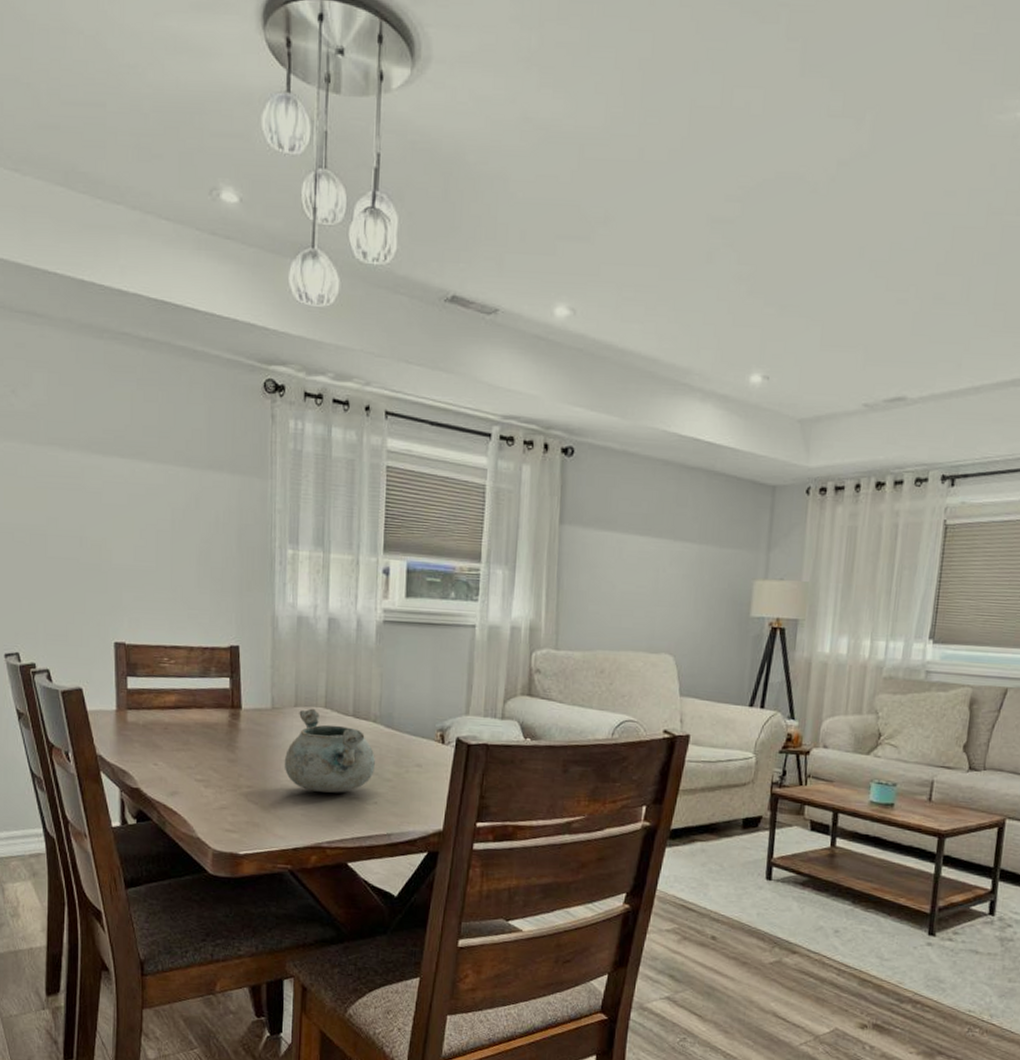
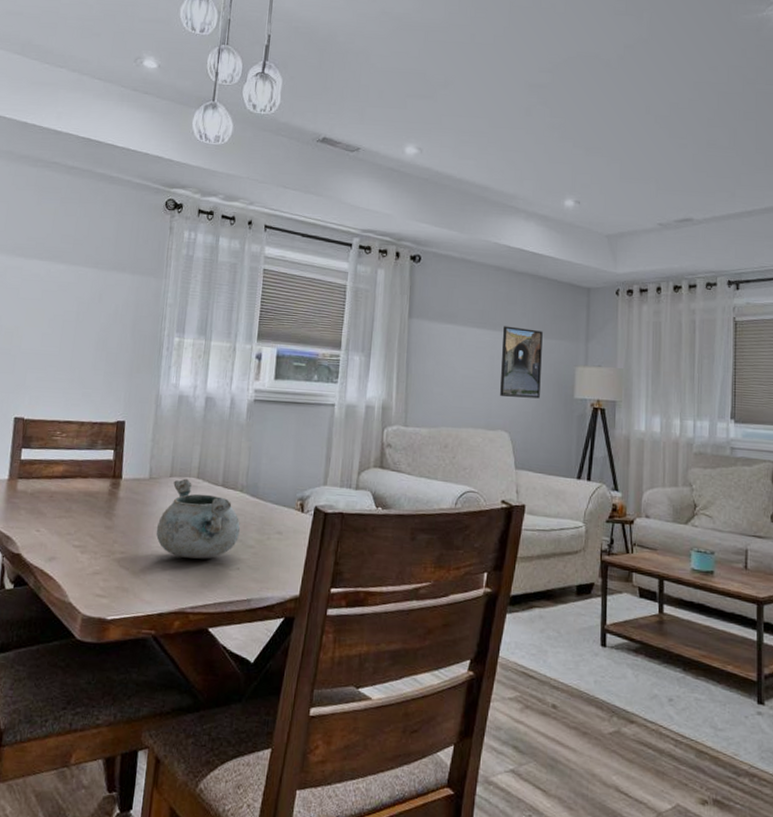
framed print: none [665,532,717,617] -> present [500,326,543,399]

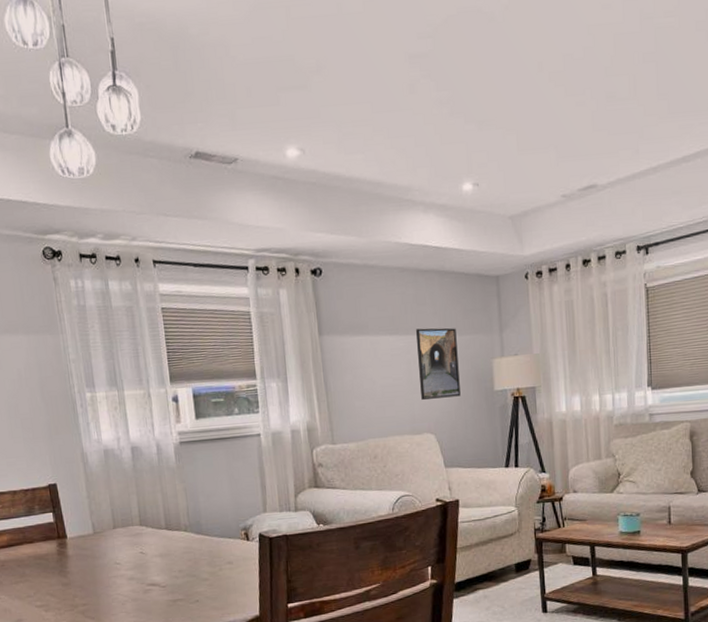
decorative bowl: present [156,478,240,559] -> none [111,528,192,600]

